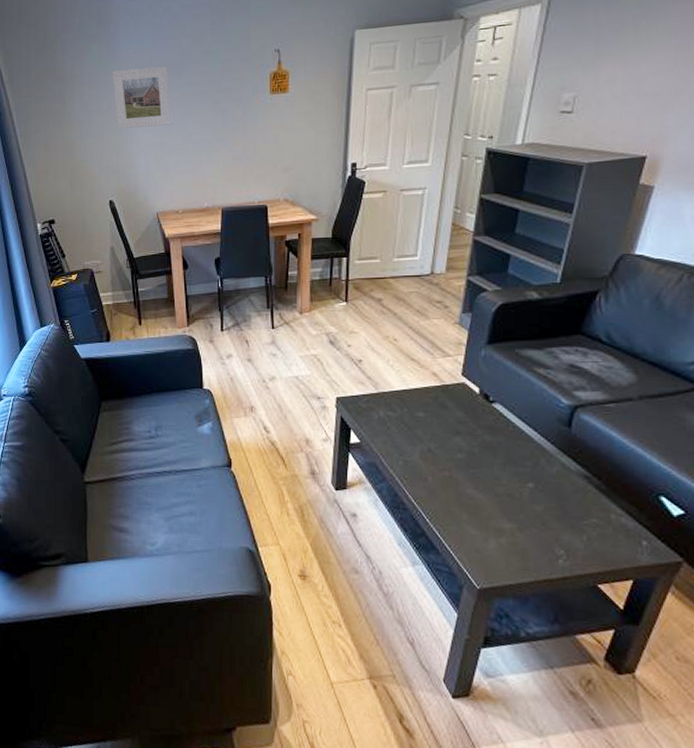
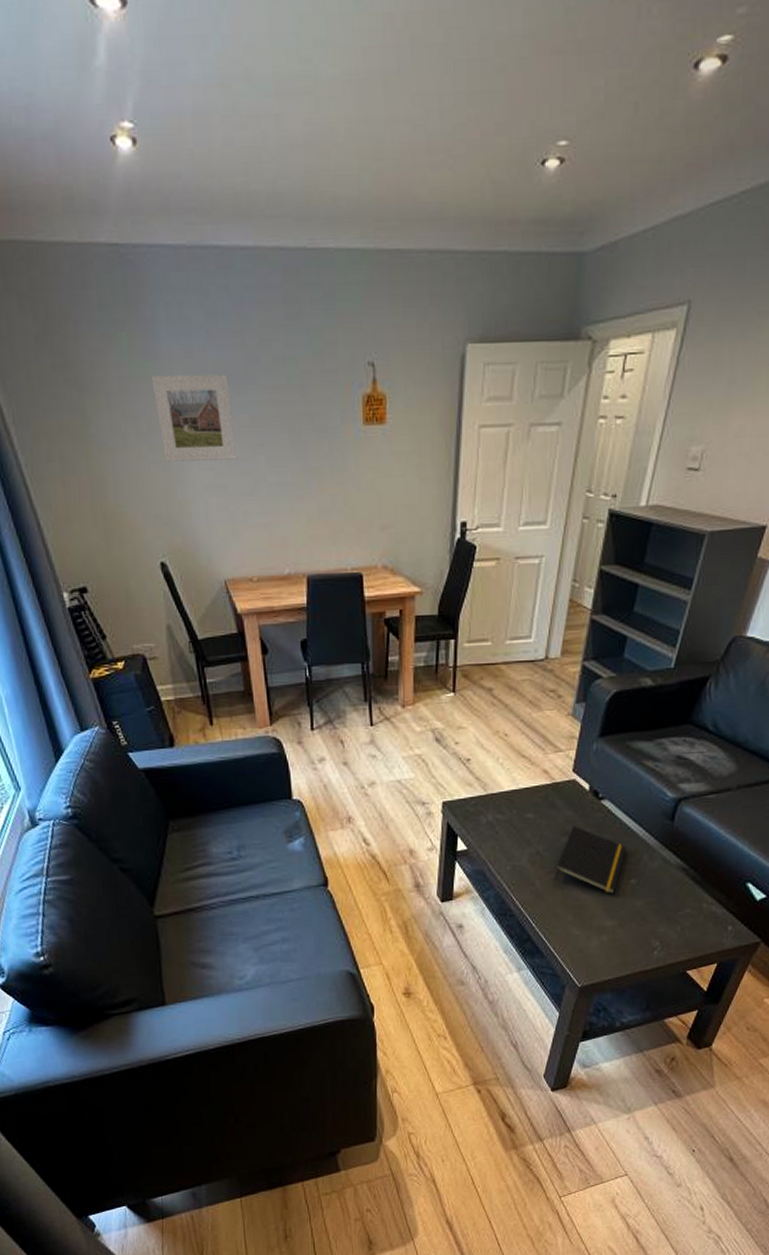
notepad: none [446,426,521,497] -> present [553,825,626,895]

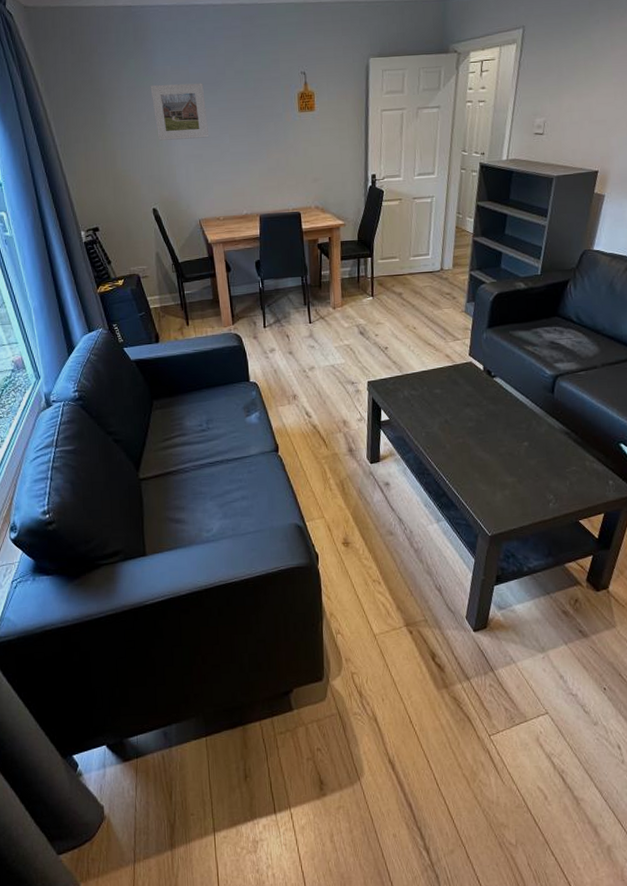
notepad: present [553,825,626,895] -> none [460,398,518,455]

